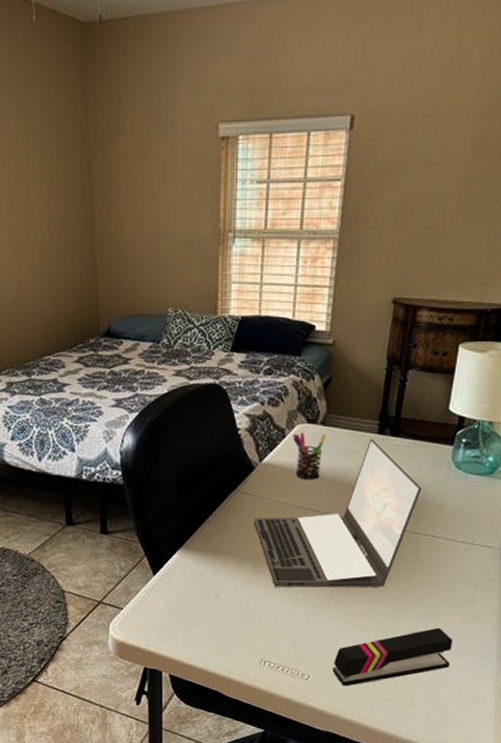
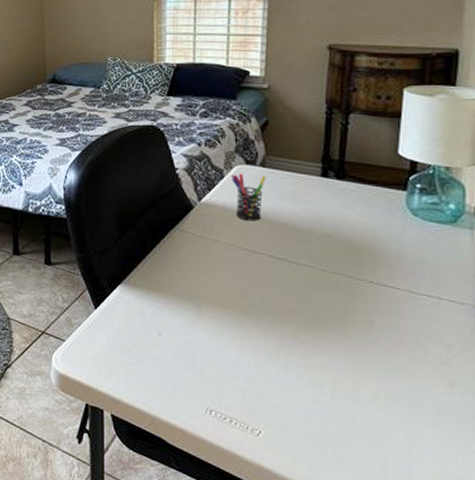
laptop: present [253,439,422,588] -> none [194,182,374,340]
stapler: present [332,627,453,687] -> none [286,390,426,449]

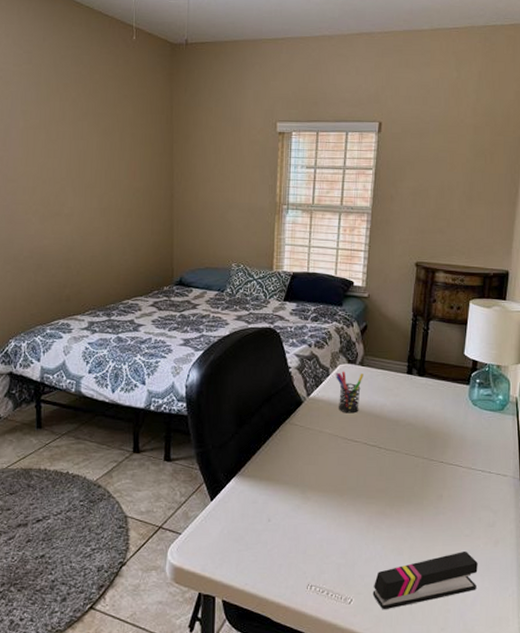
stapler: none [286,390,426,449] -> present [372,550,478,610]

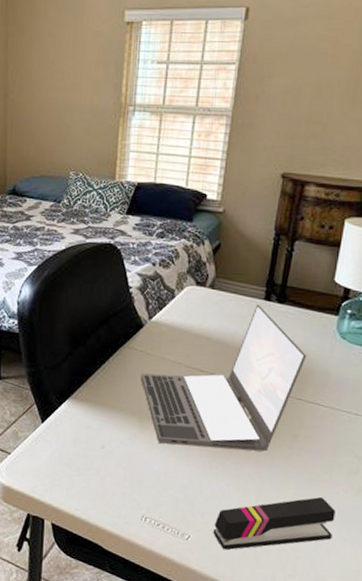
laptop: none [302,378,445,513] -> present [140,304,307,452]
pen holder: present [336,371,363,414] -> none [182,293,214,341]

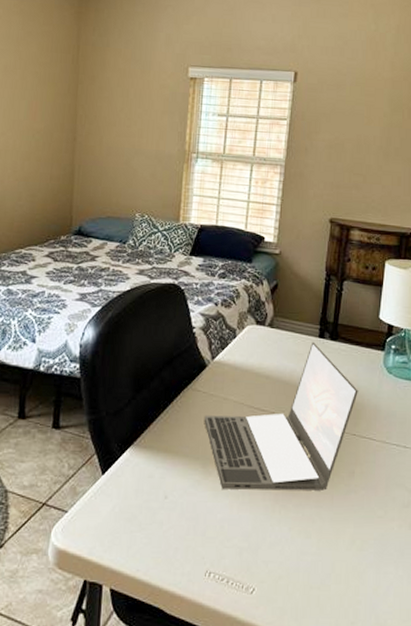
stapler: present [213,496,336,550] -> none [277,534,392,601]

